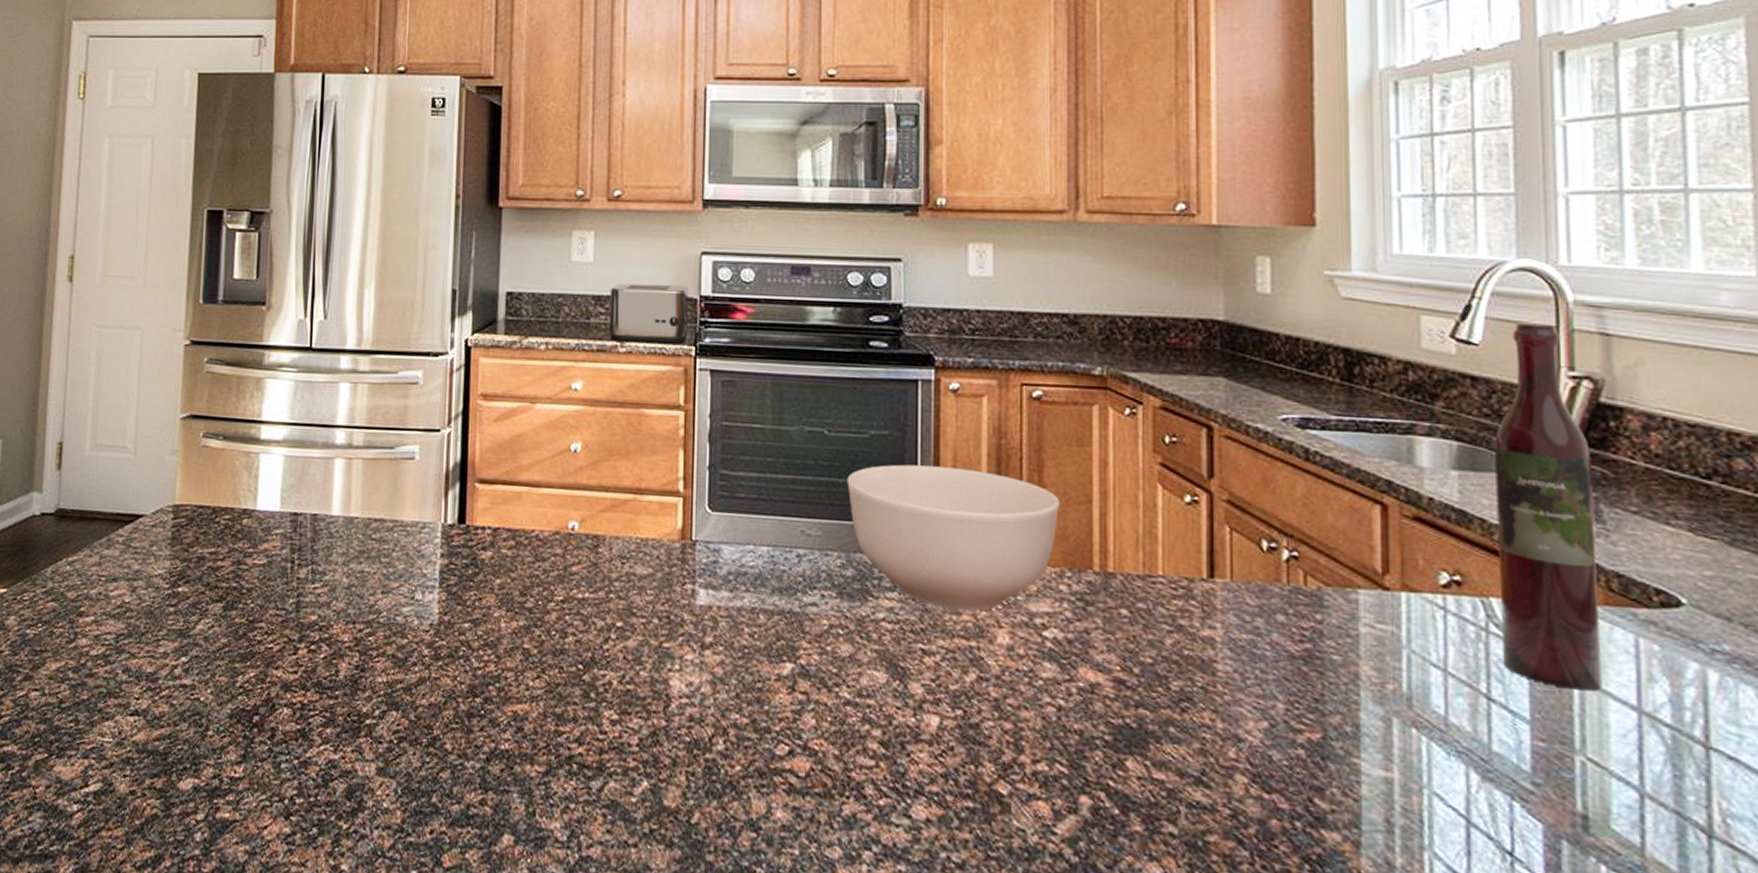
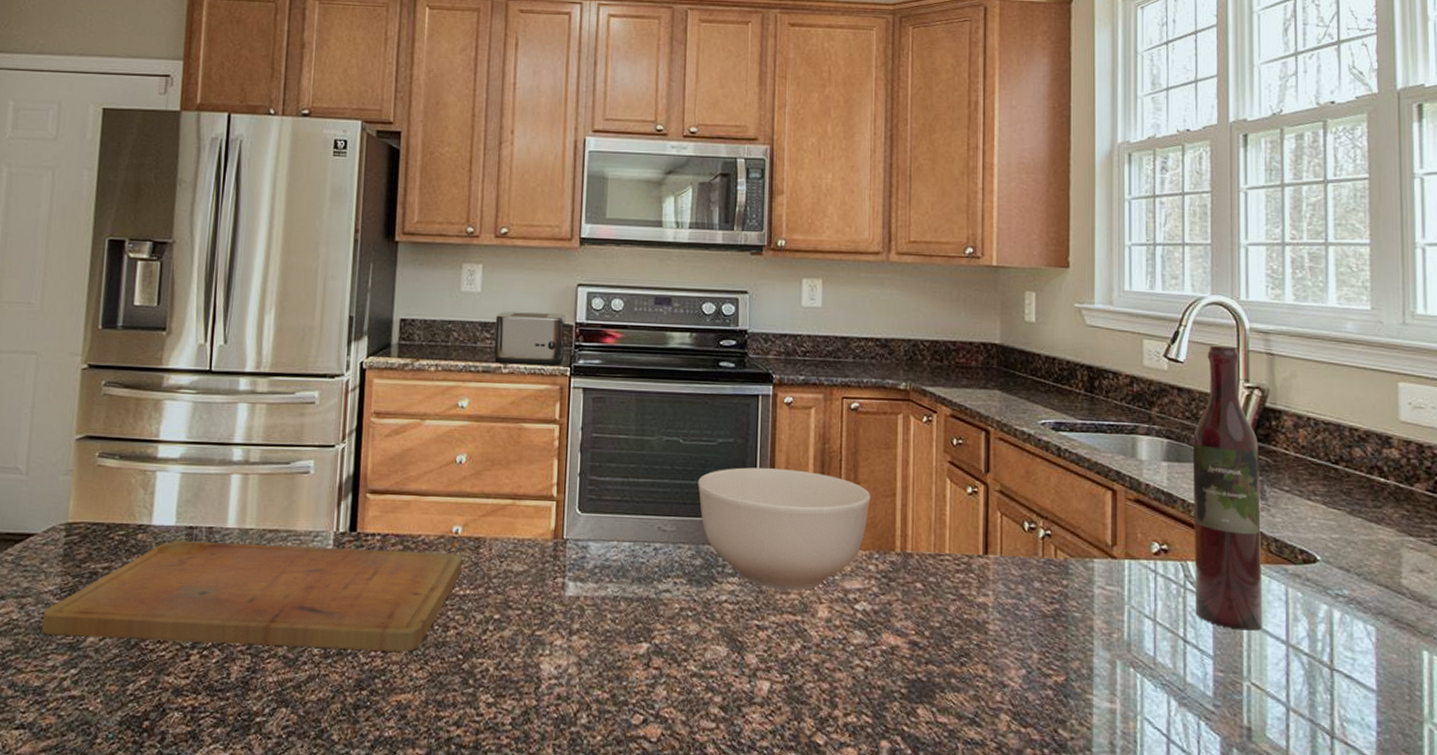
cutting board: none [153,527,580,658] -> present [42,541,462,652]

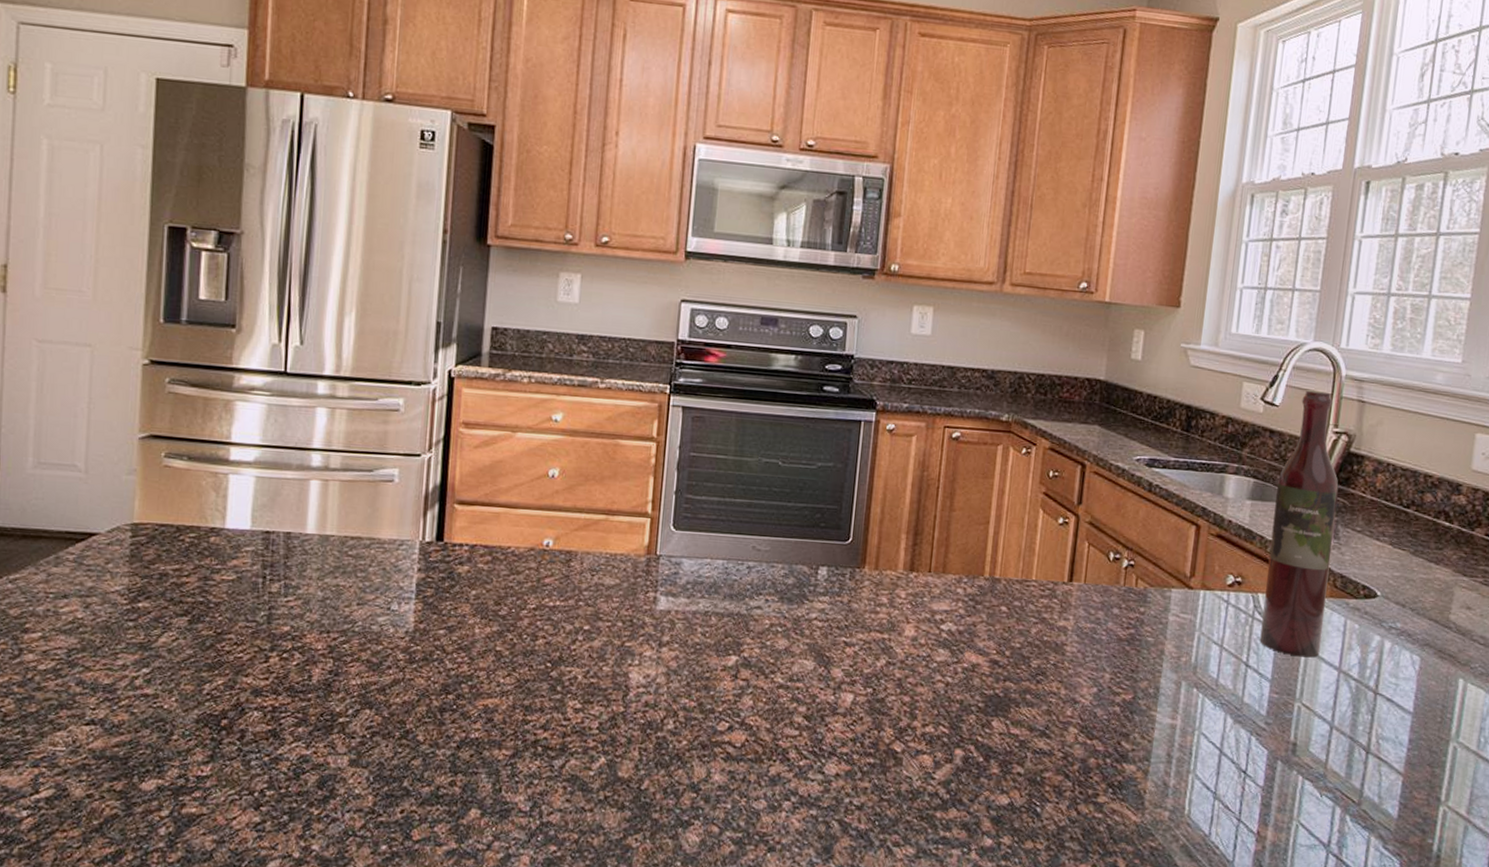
cutting board: present [42,541,462,652] -> none [110,544,553,659]
toaster: present [494,311,570,365] -> none [591,324,672,383]
bowl: present [698,467,871,591] -> none [794,491,965,611]

